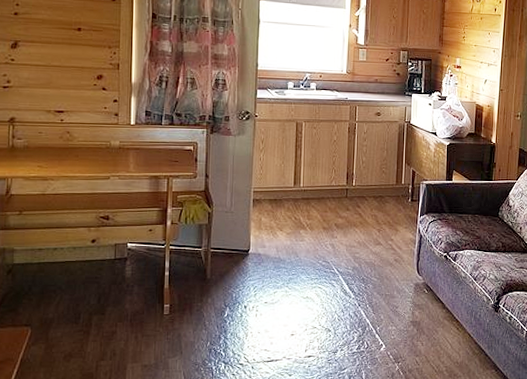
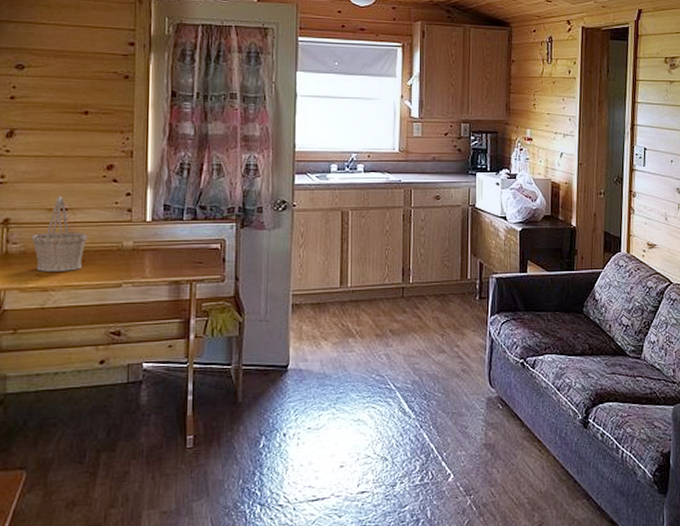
basket: none [33,99,81,164] -> present [31,195,87,272]

